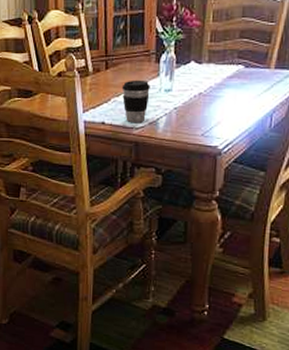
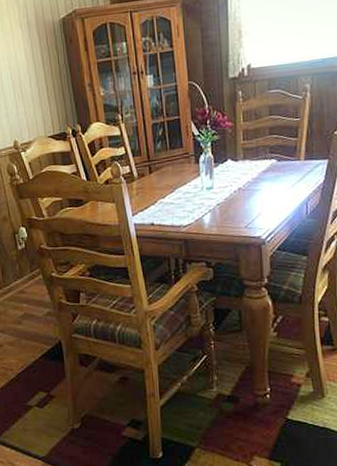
coffee cup: present [121,80,150,122] -> none [166,180,193,221]

